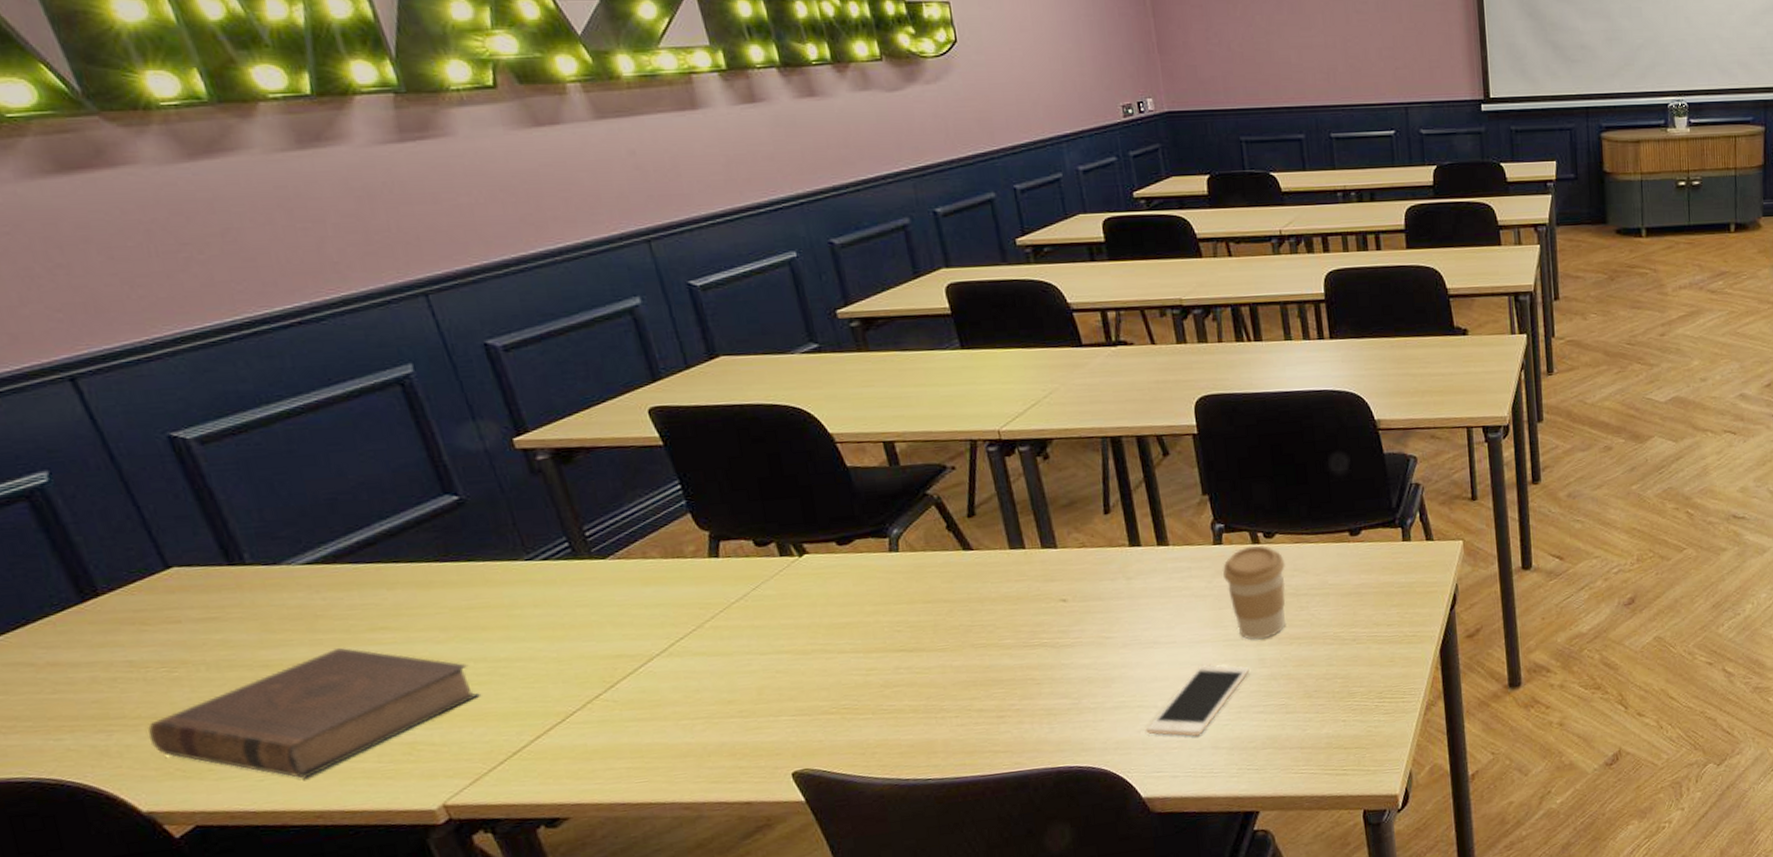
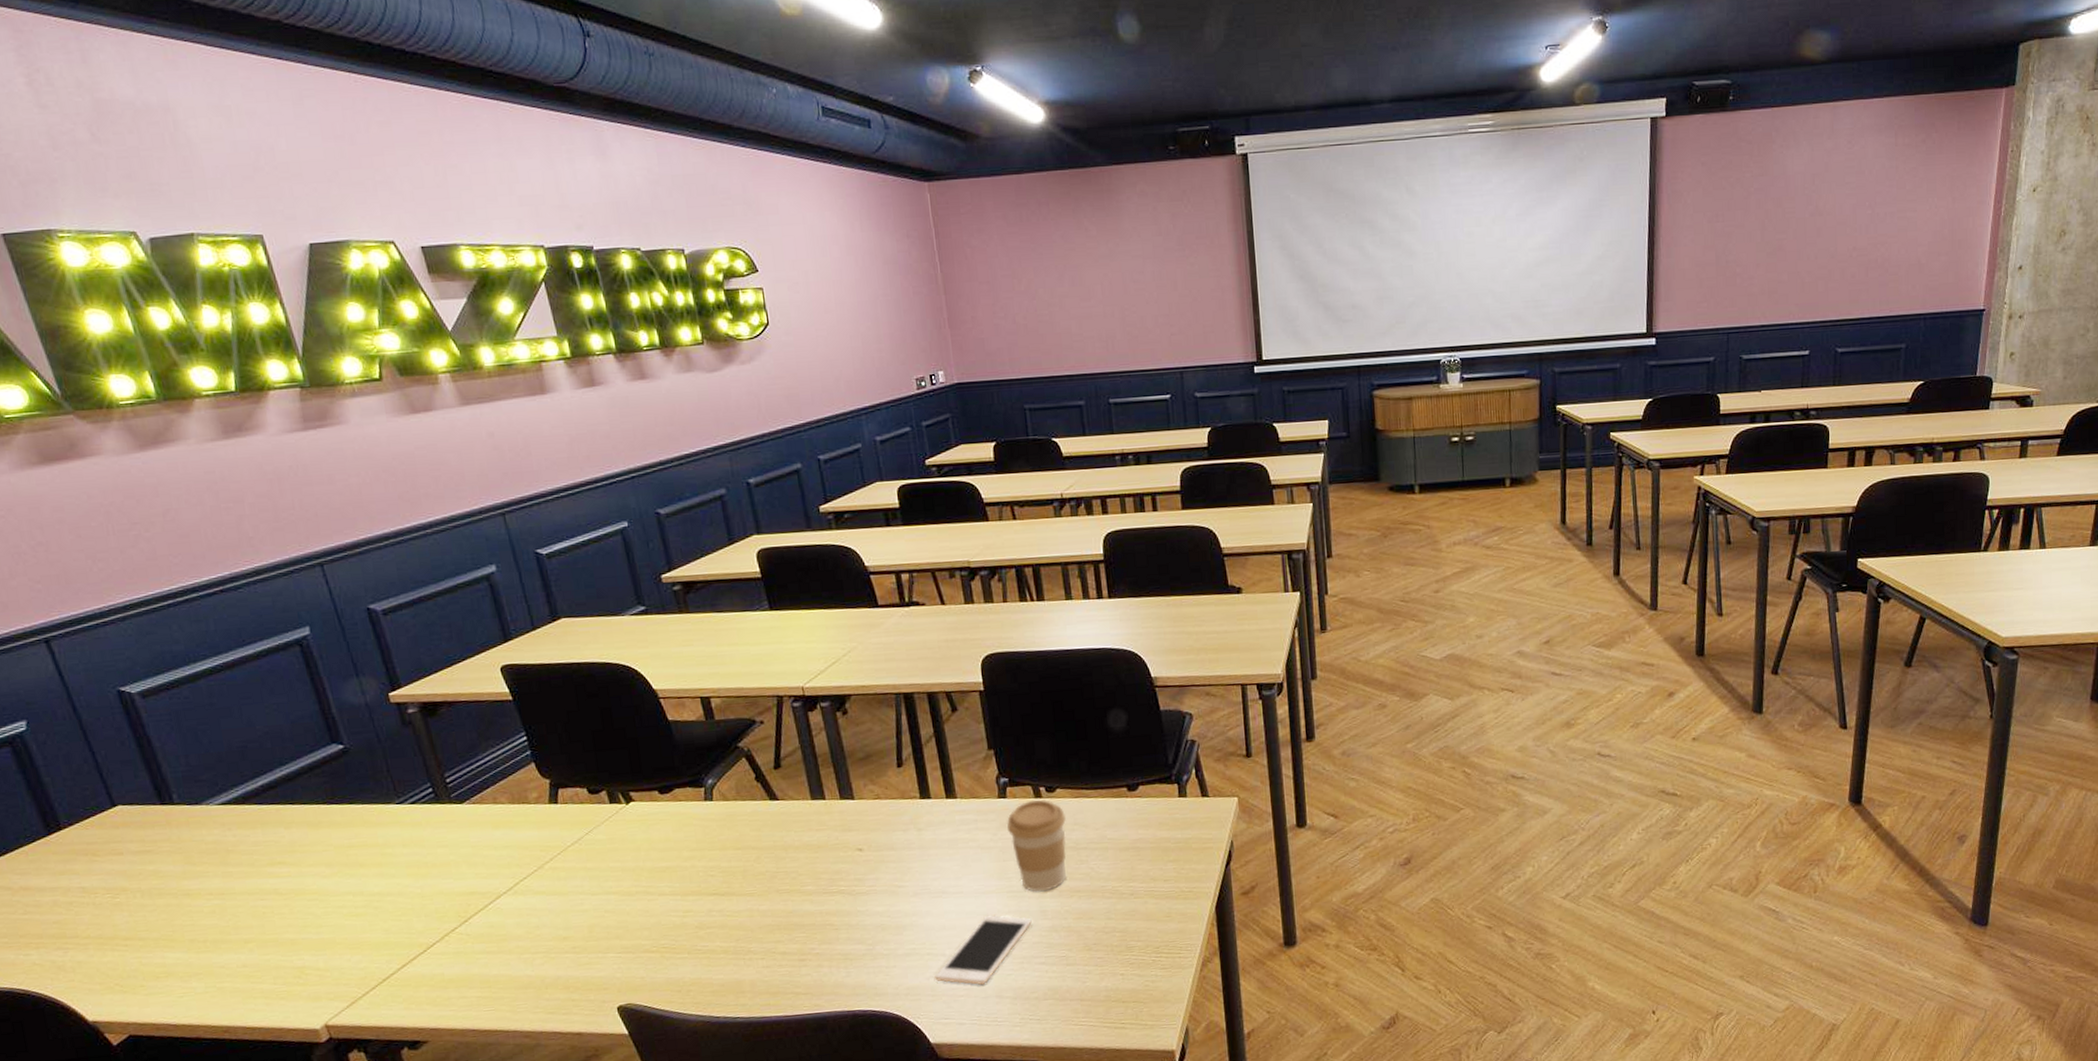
book: present [148,647,480,779] -> none [95,879,357,996]

